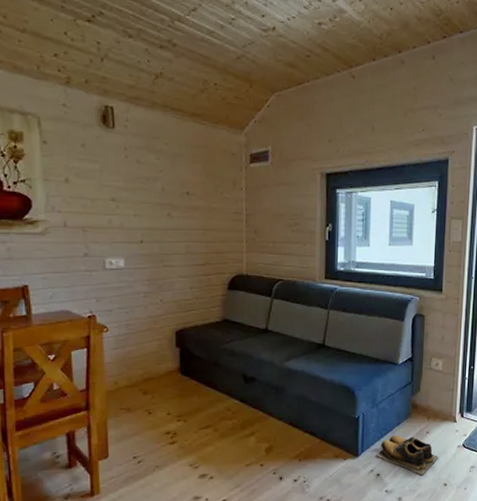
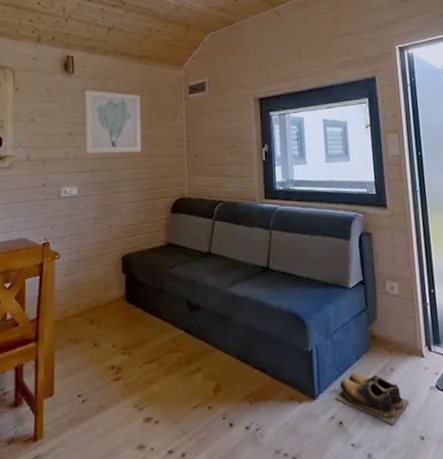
wall art: none [129,149,196,224] -> present [85,90,142,154]

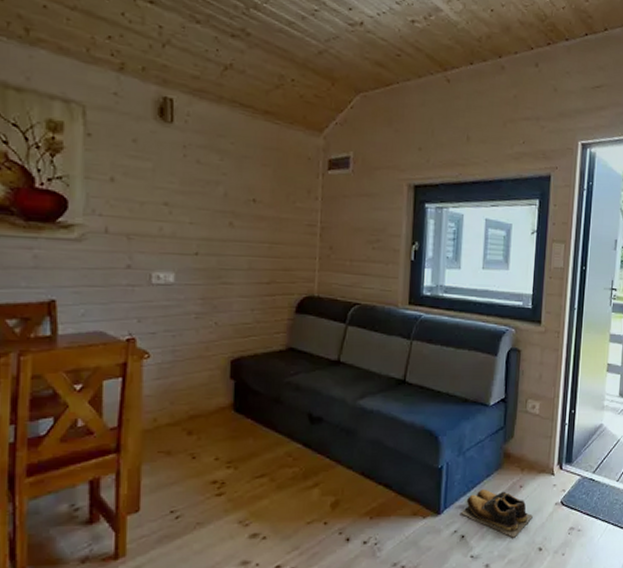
wall art: present [85,90,142,154] -> none [187,147,264,236]

